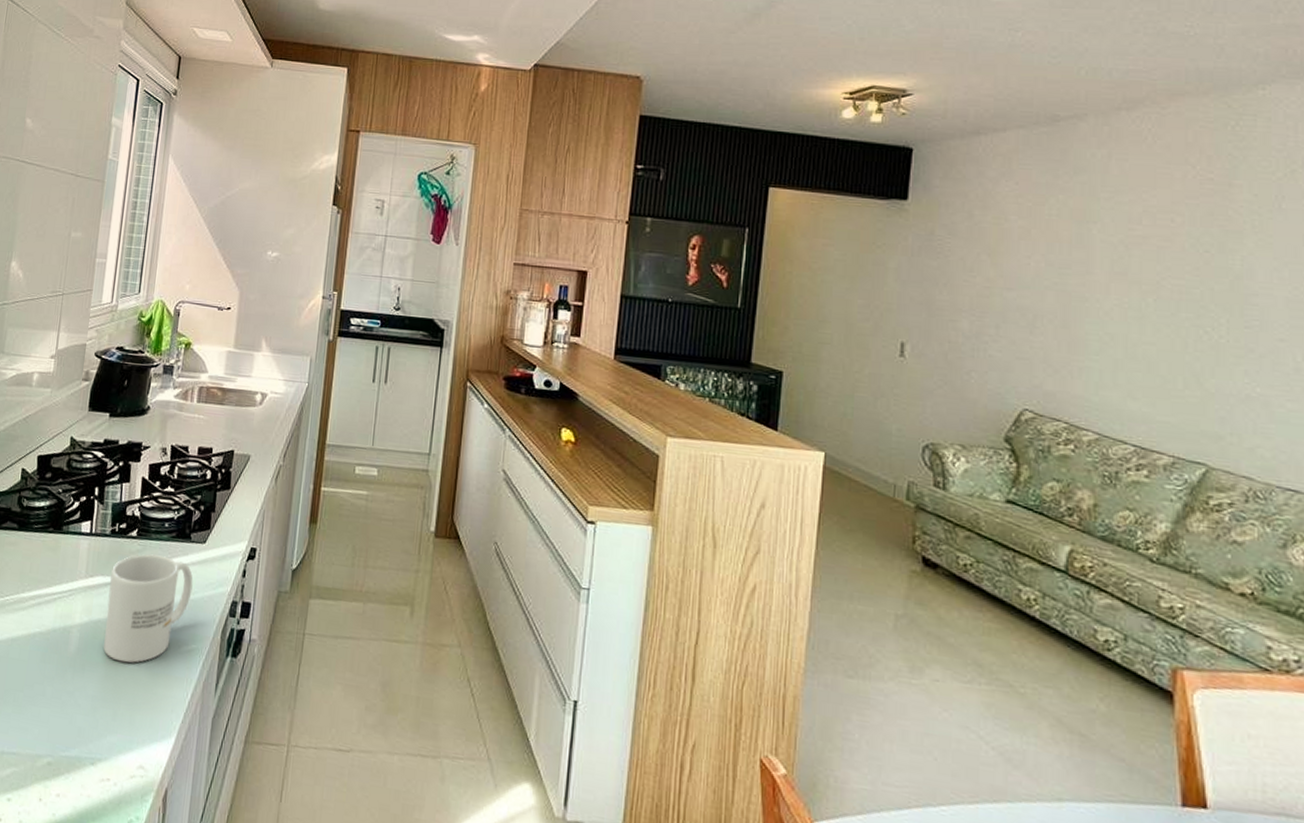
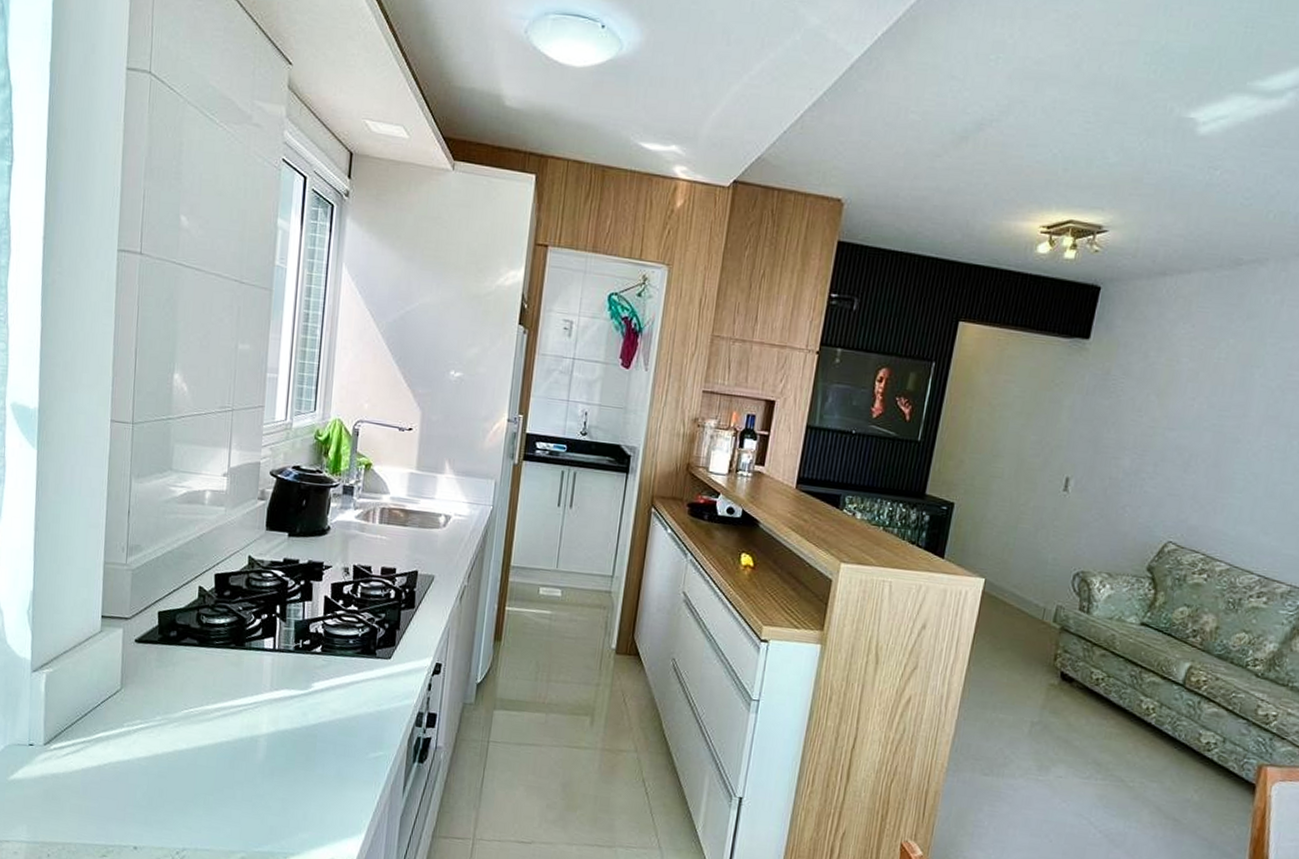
mug: present [103,554,193,663] -> none [292,669,379,769]

